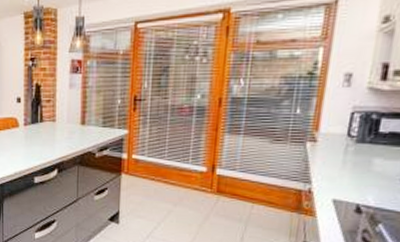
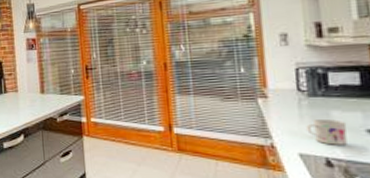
mug: none [346,165,386,193] -> present [306,118,347,145]

